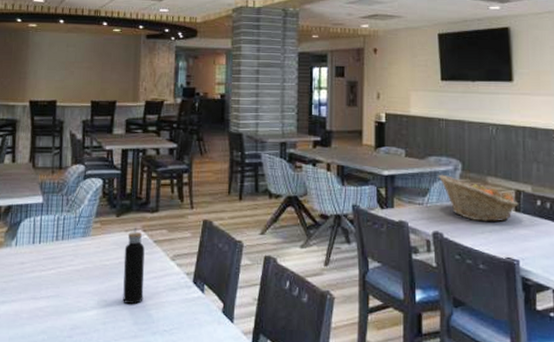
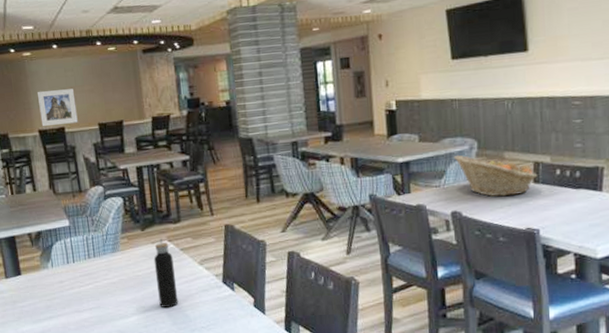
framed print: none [34,62,73,98] -> present [37,89,78,127]

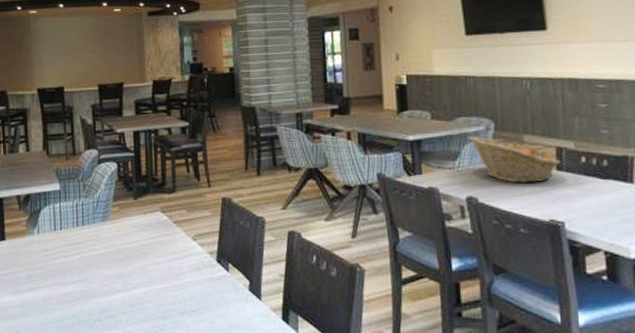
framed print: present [37,89,78,127] -> none [40,48,78,86]
water bottle: present [153,238,179,308] -> none [145,209,168,286]

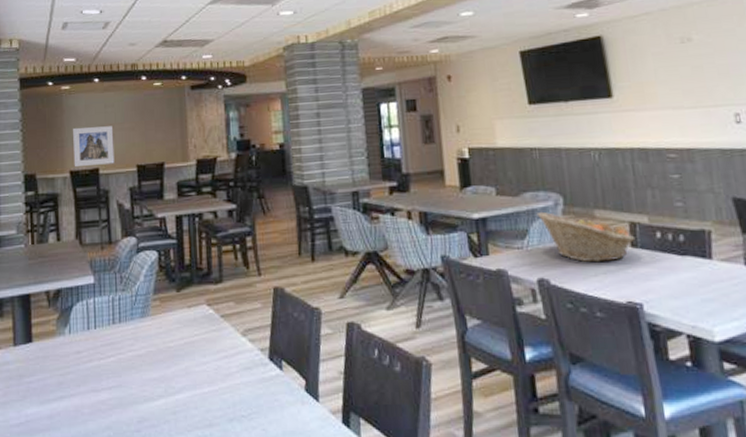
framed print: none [40,48,78,86] -> present [73,126,115,168]

